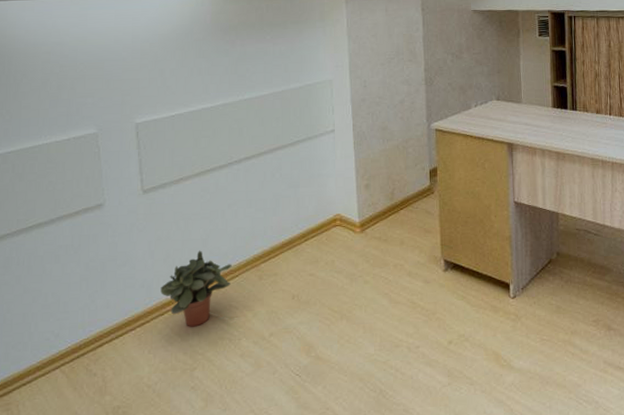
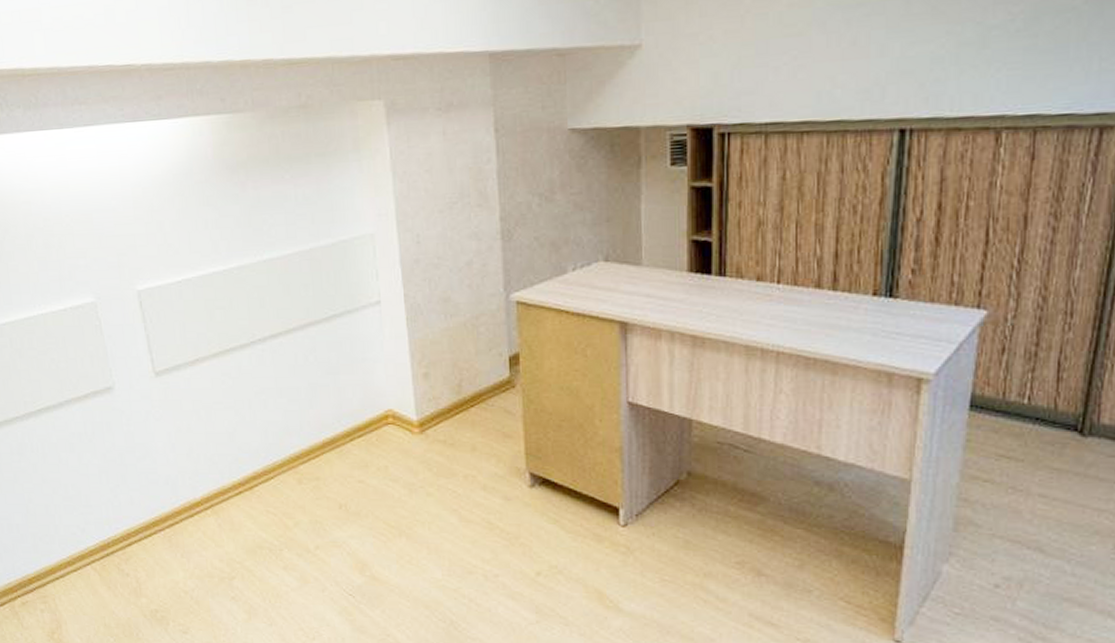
potted plant: present [160,250,232,327] -> none [187,445,266,532]

